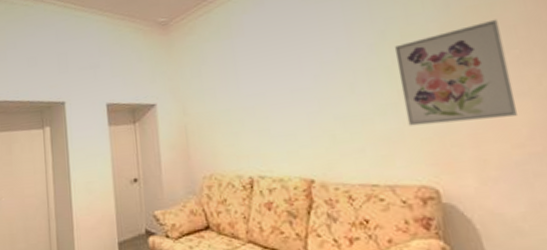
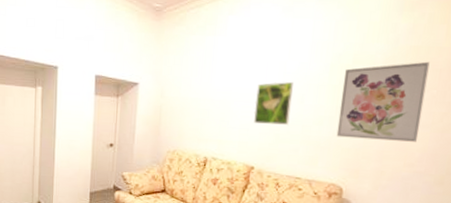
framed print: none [293,71,344,126] -> present [253,81,293,125]

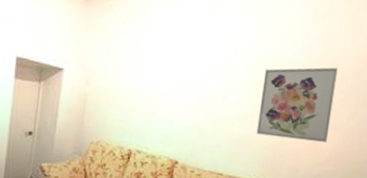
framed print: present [253,81,293,125] -> none [179,77,218,121]

